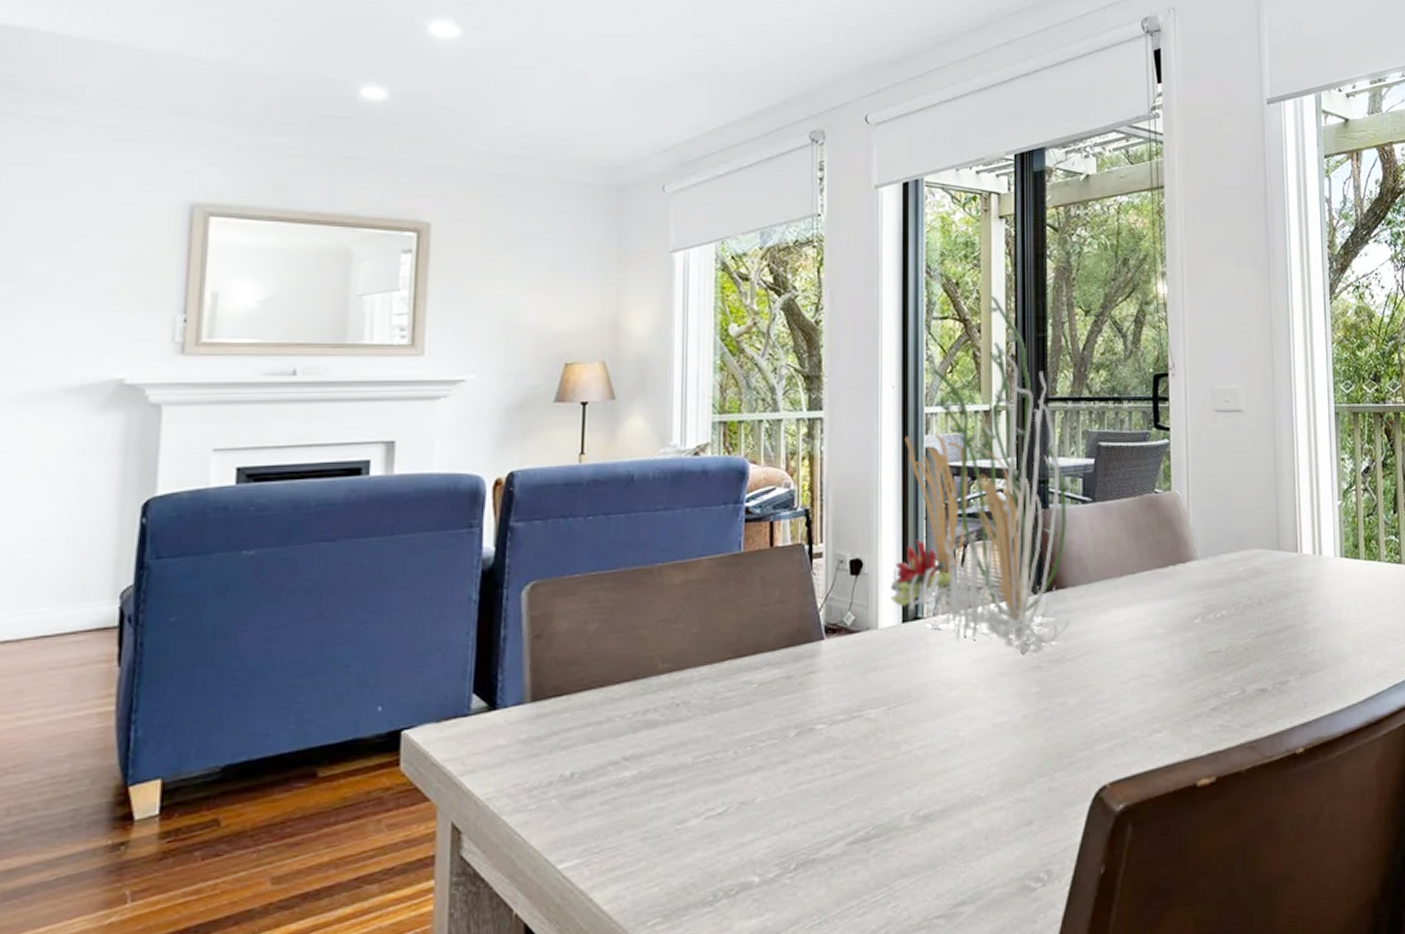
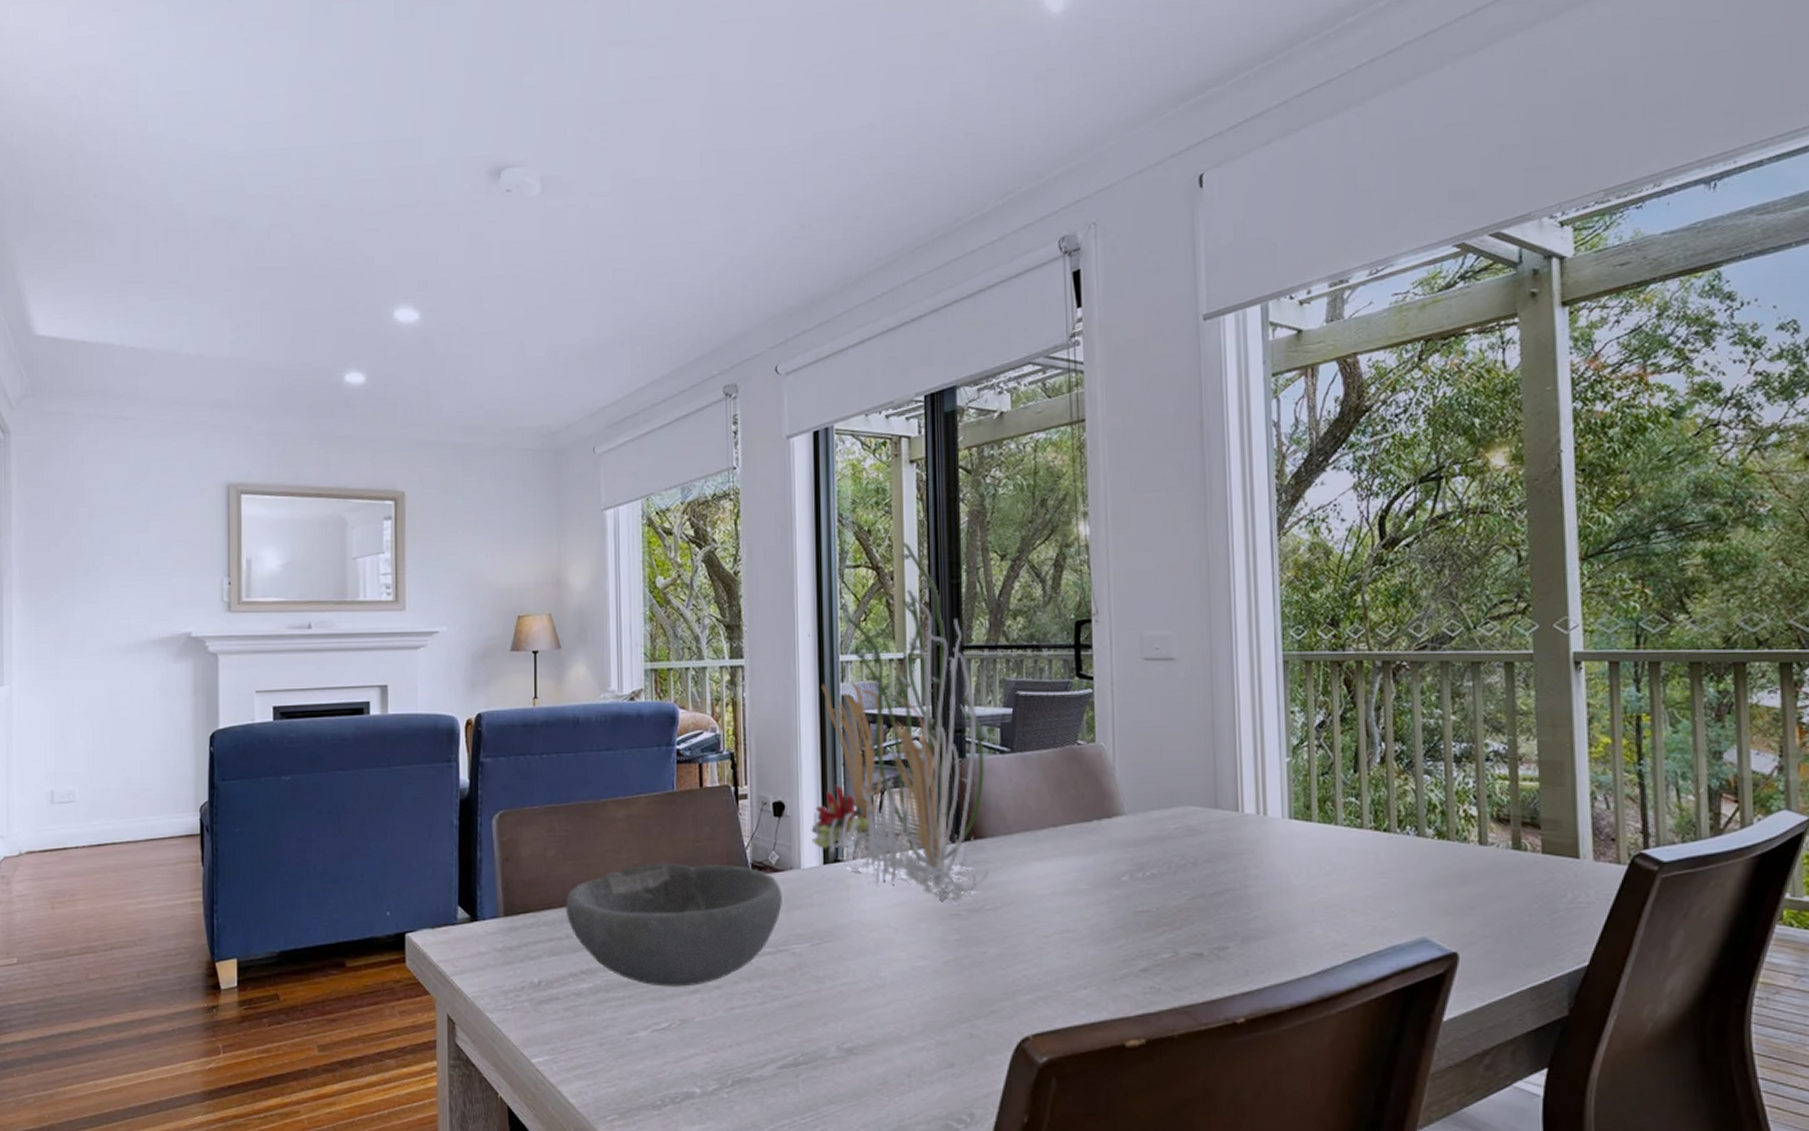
bowl: none [607,628,857,768] -> present [565,864,782,987]

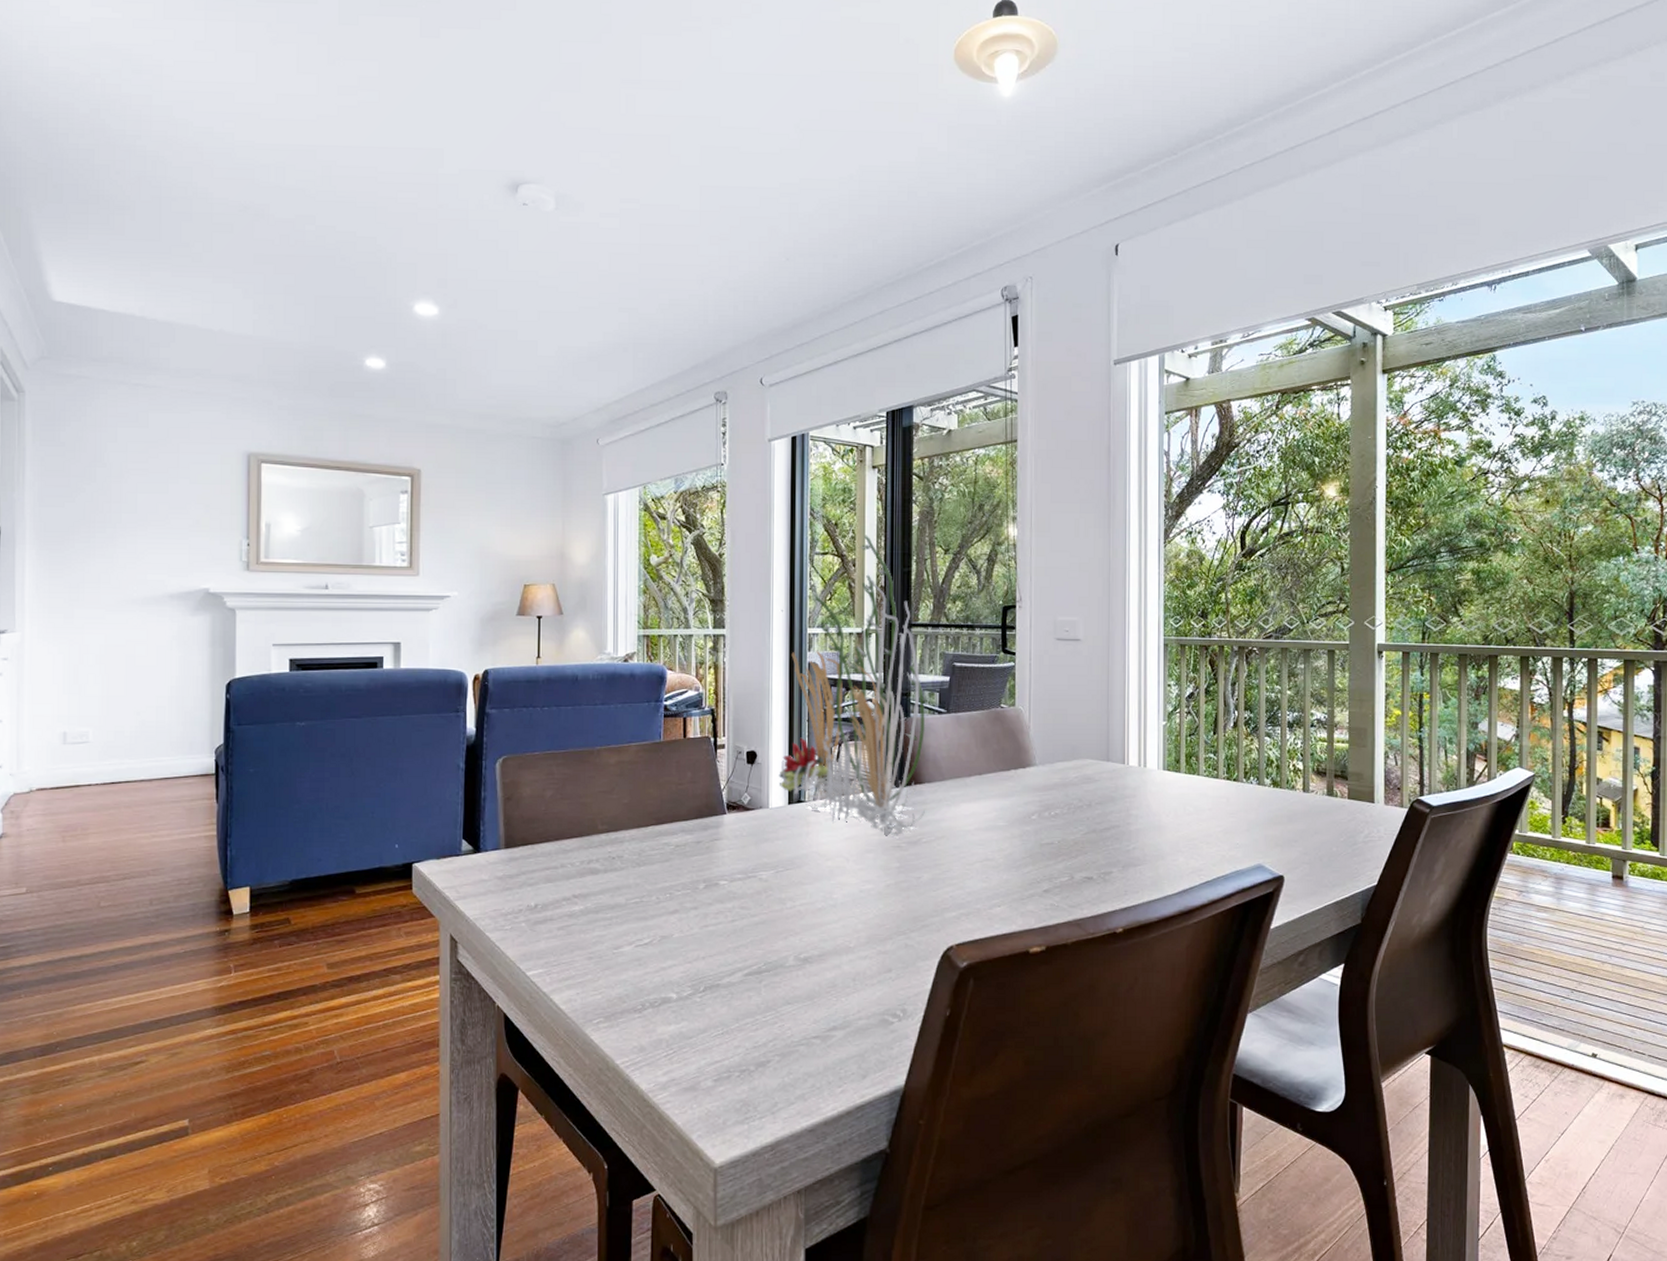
bowl: present [565,864,782,987] -> none [561,803,752,908]

